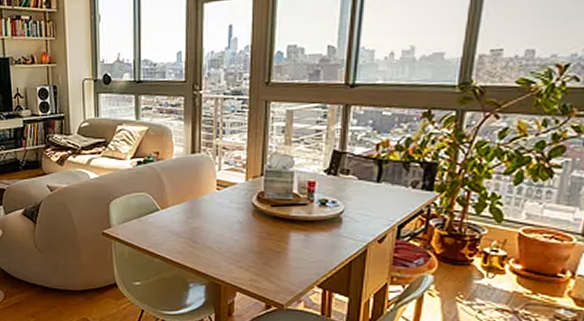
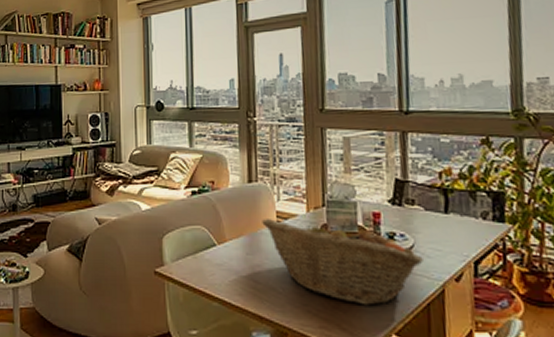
fruit basket: none [203,186,351,263] -> present [262,217,423,306]

